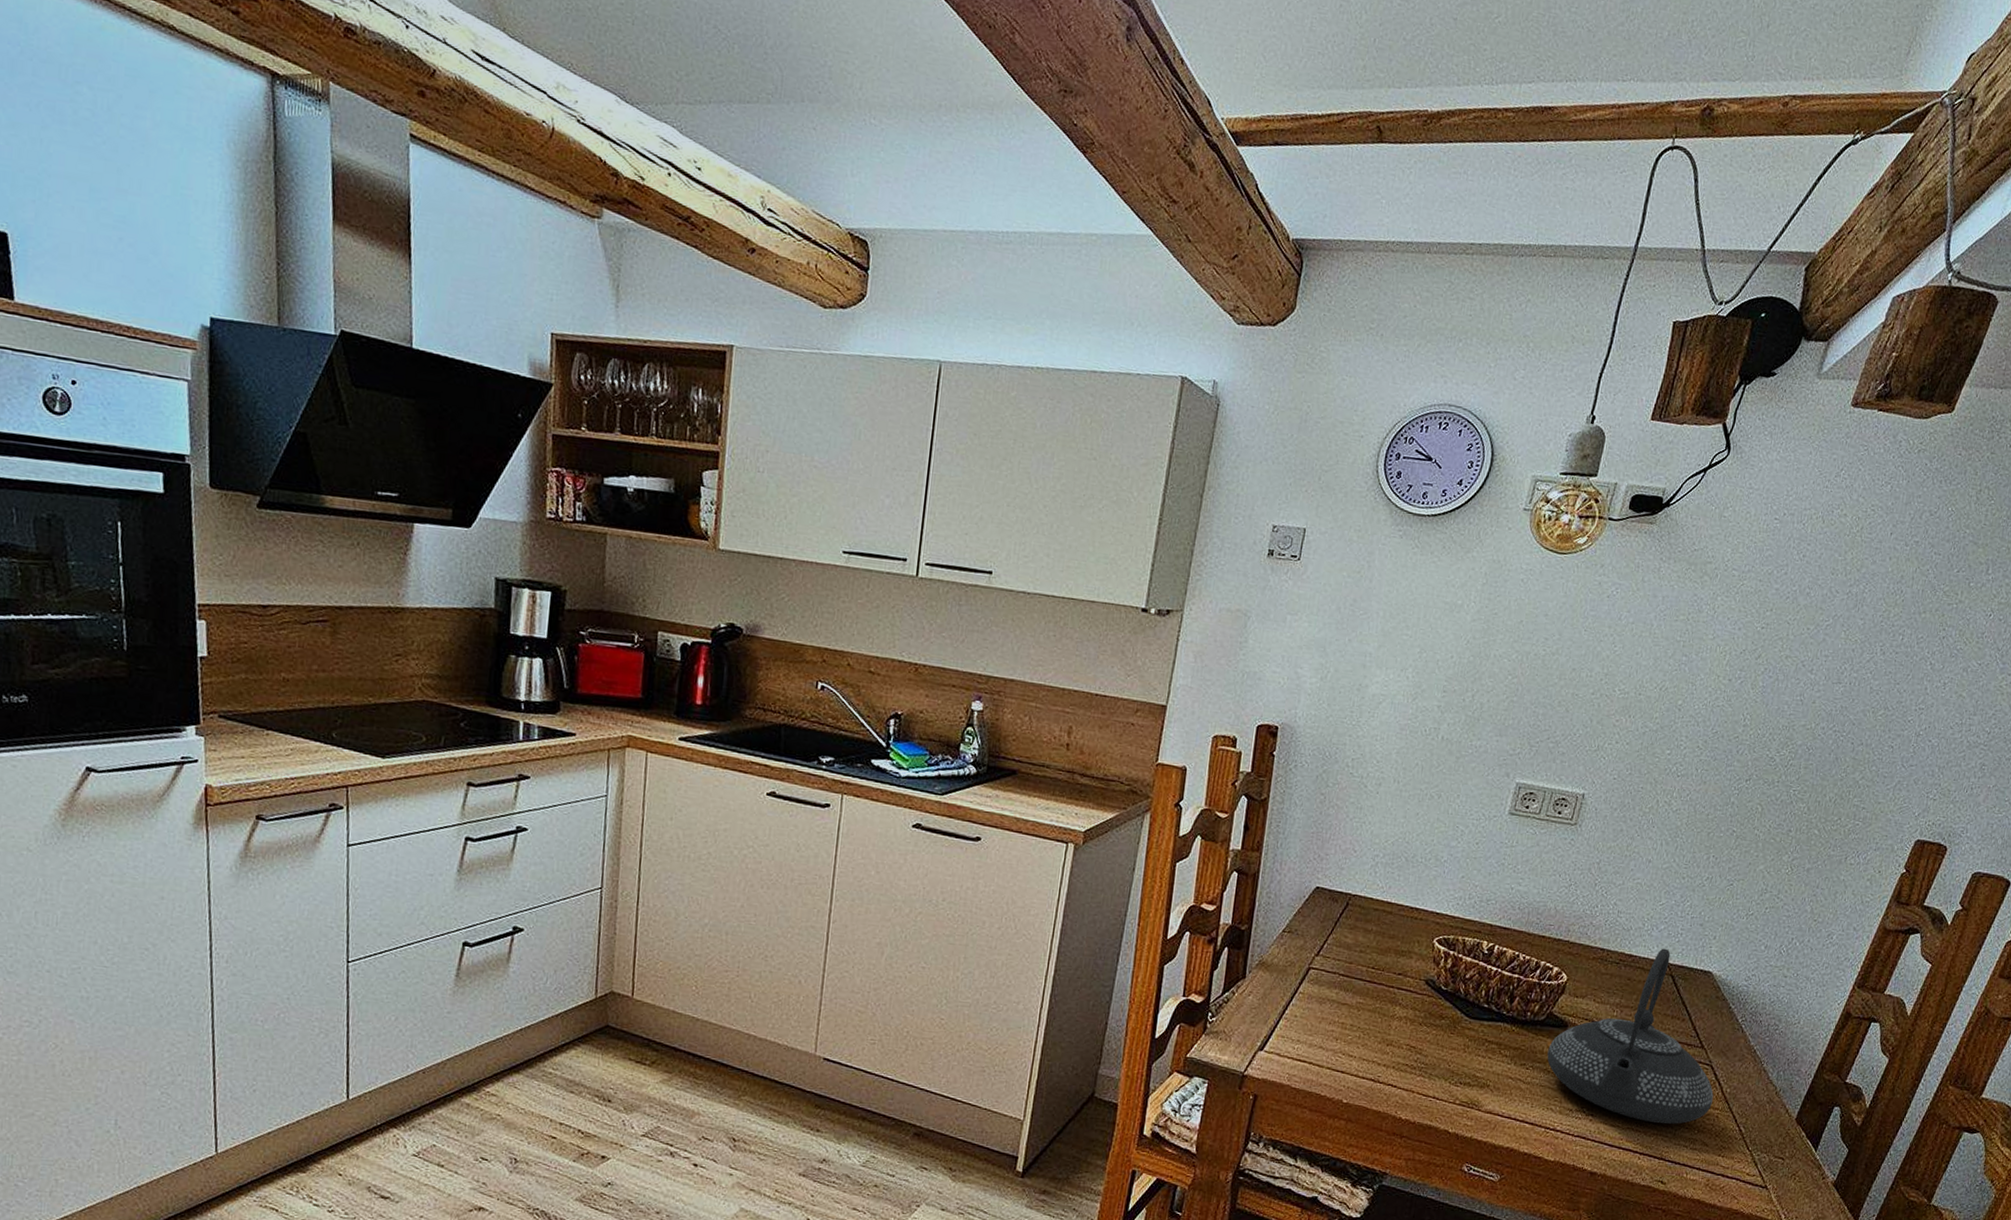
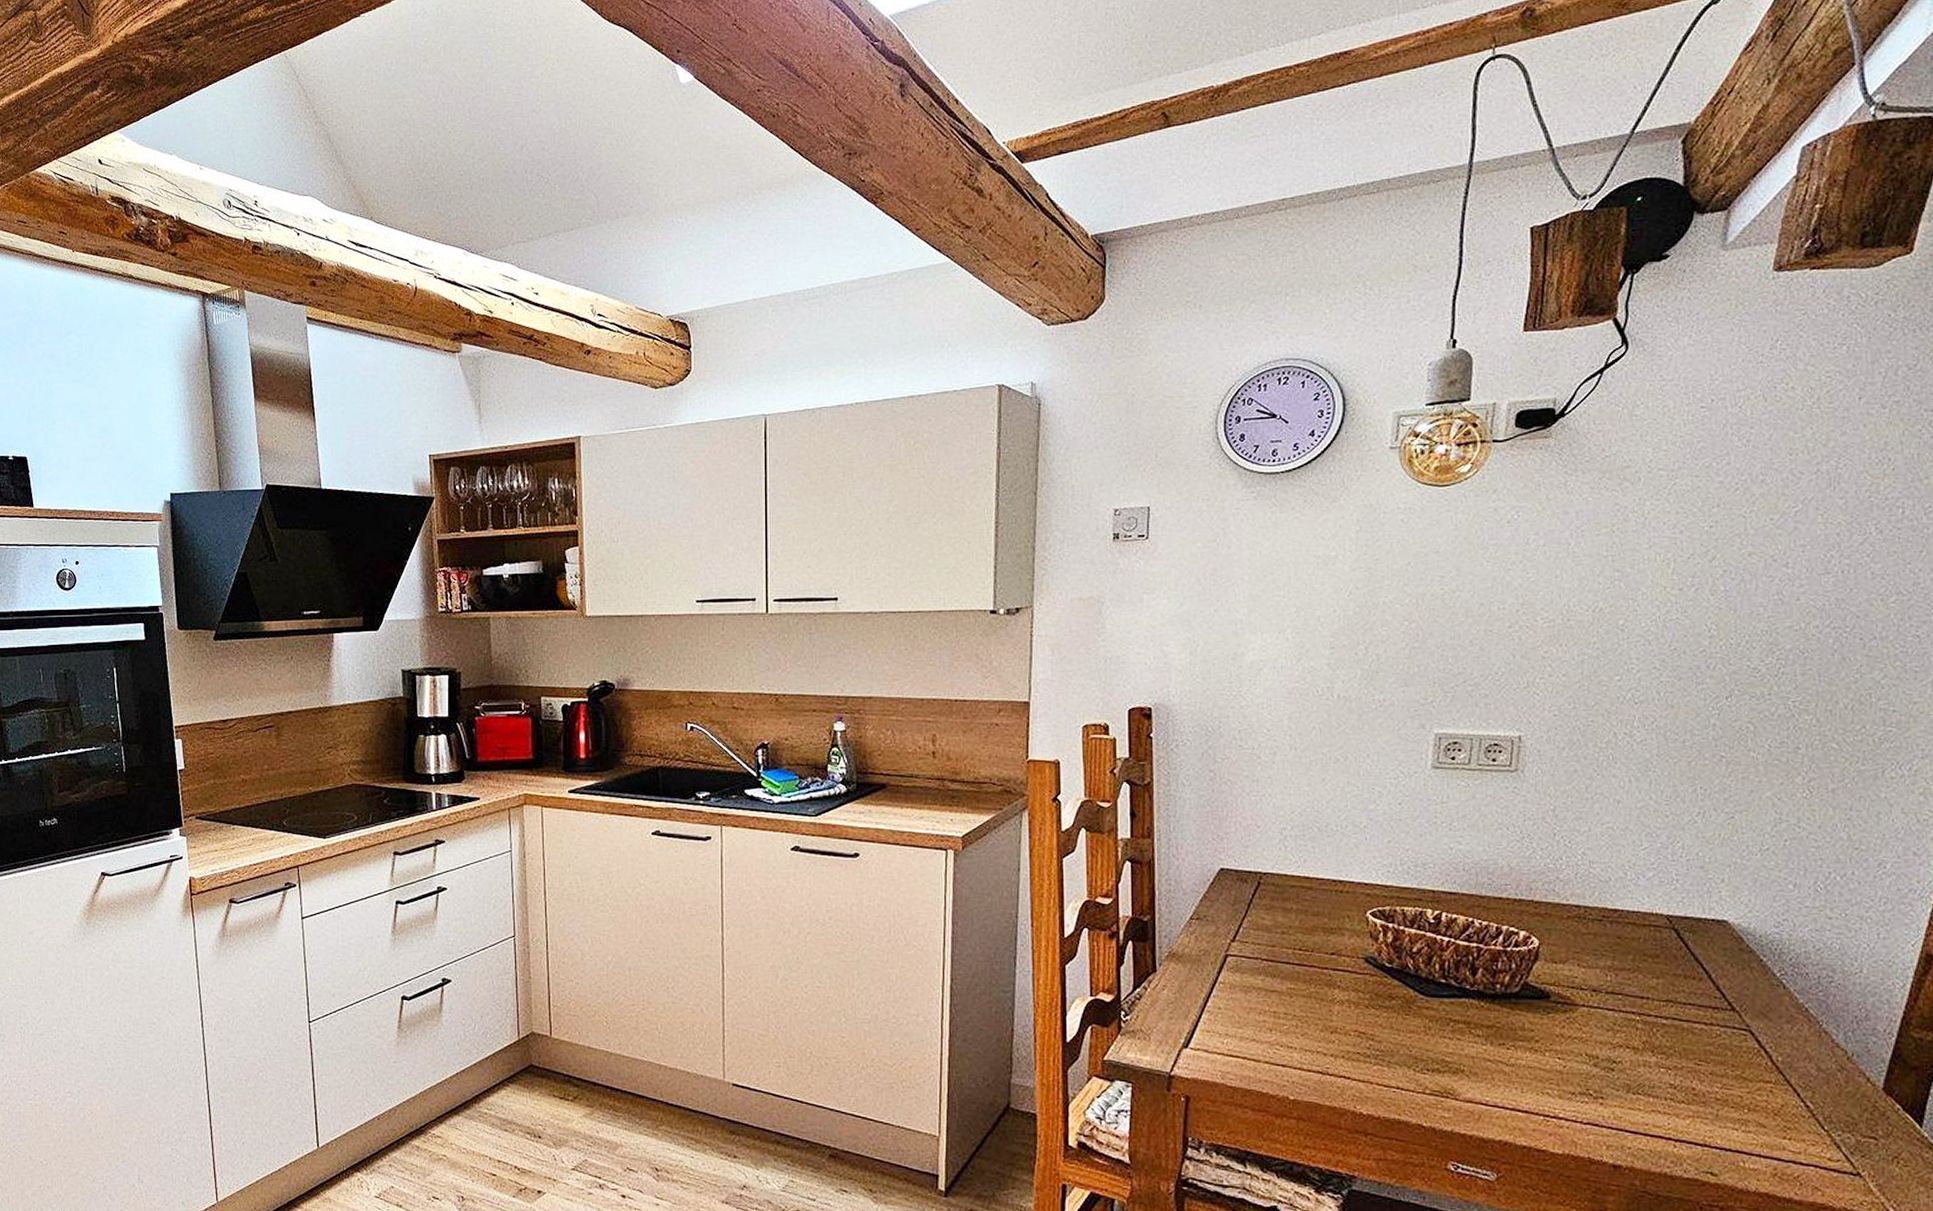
teapot: present [1547,948,1714,1124] -> none [1530,898,1761,1104]

